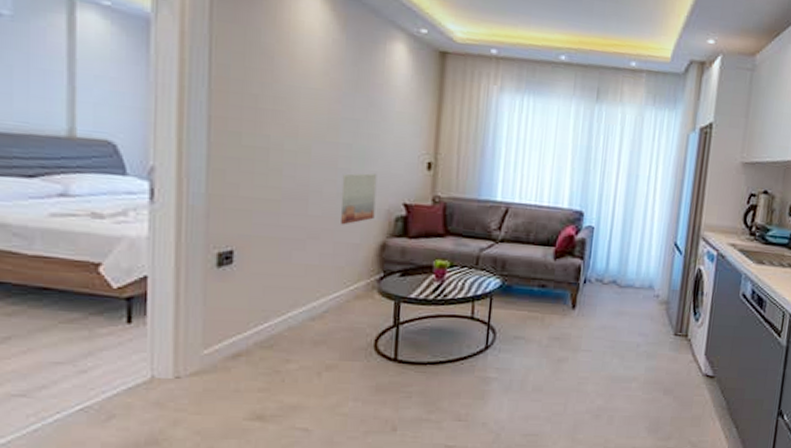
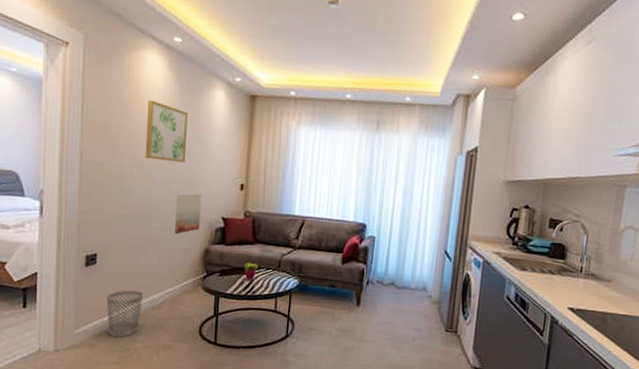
wastebasket: none [248,297,299,357] -> present [106,290,144,337]
wall art: none [299,52,358,134] -> present [145,100,188,163]

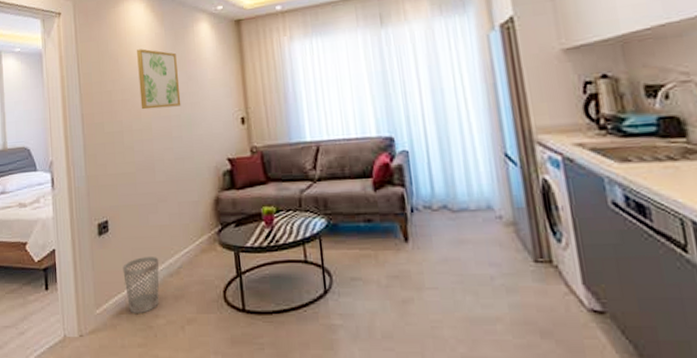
wall art: present [175,193,202,235] -> none [177,136,206,186]

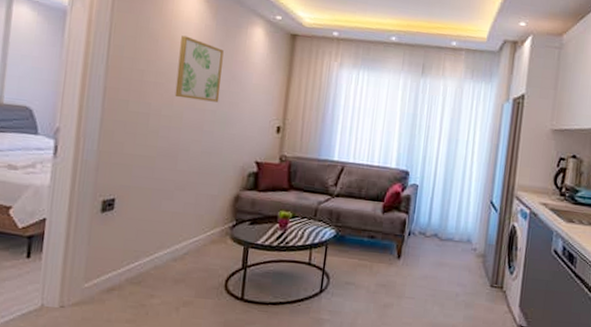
wastebasket: present [123,257,159,313] -> none [122,239,165,292]

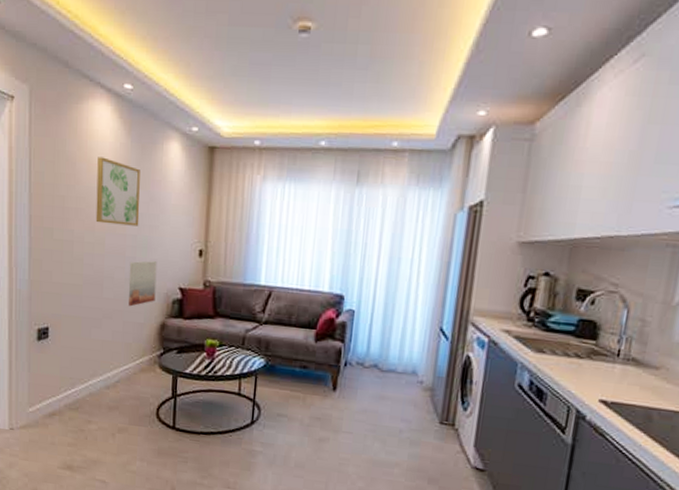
wall art: none [203,135,235,179] -> present [128,261,157,307]

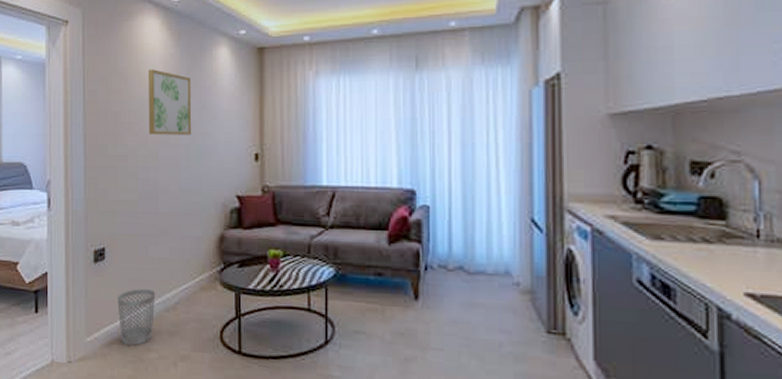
wastebasket: none [60,367,98,417] -> present [117,289,156,346]
wall art: present [128,261,157,307] -> none [184,170,212,220]

